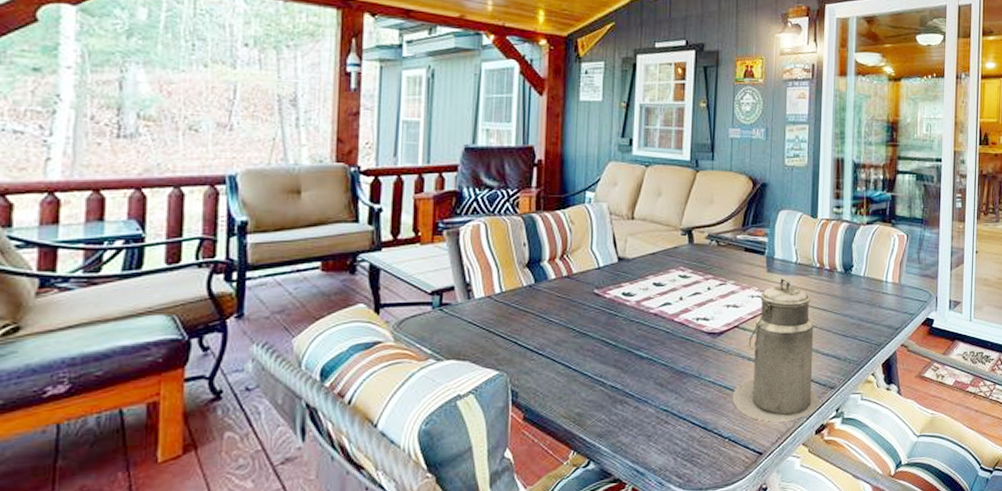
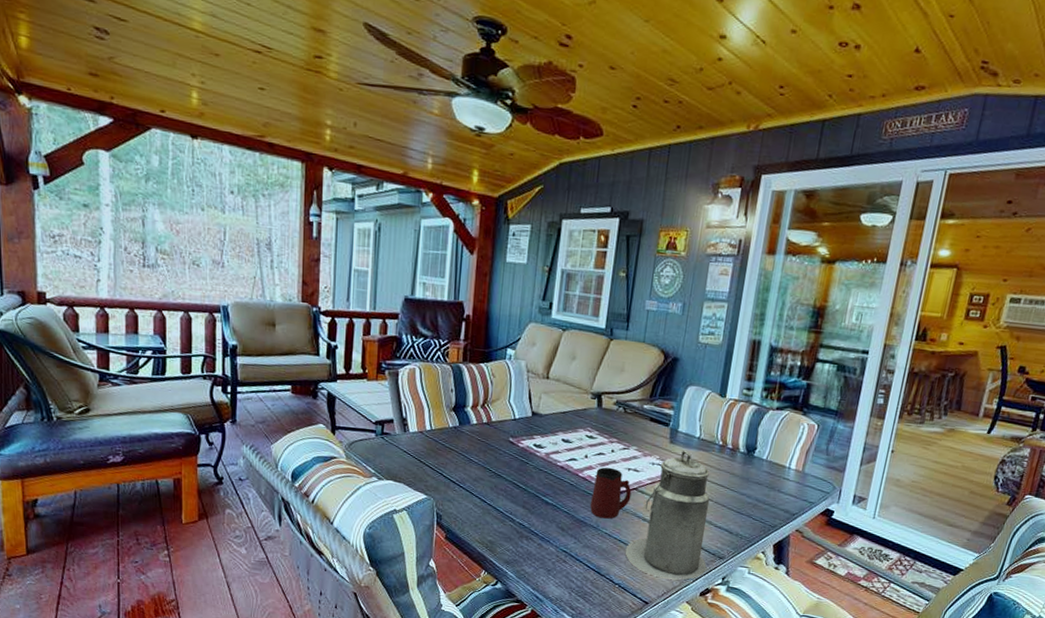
mug: none [690,307,733,365] -> present [590,467,632,519]

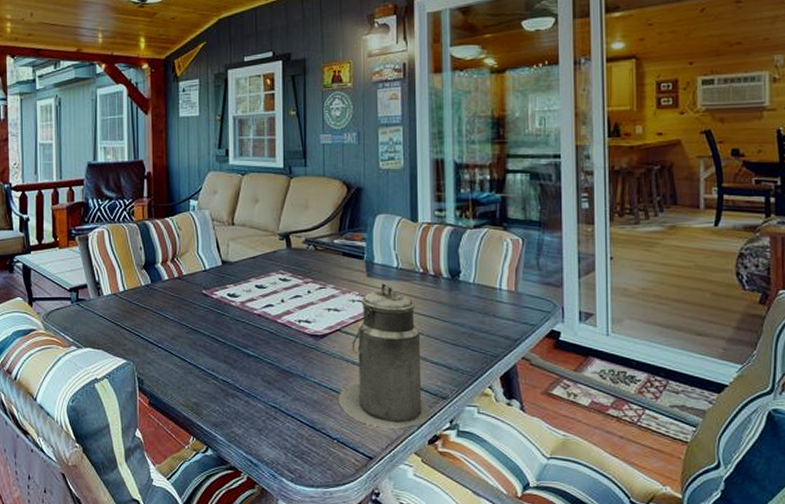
mug: present [590,467,632,519] -> none [294,310,335,366]

